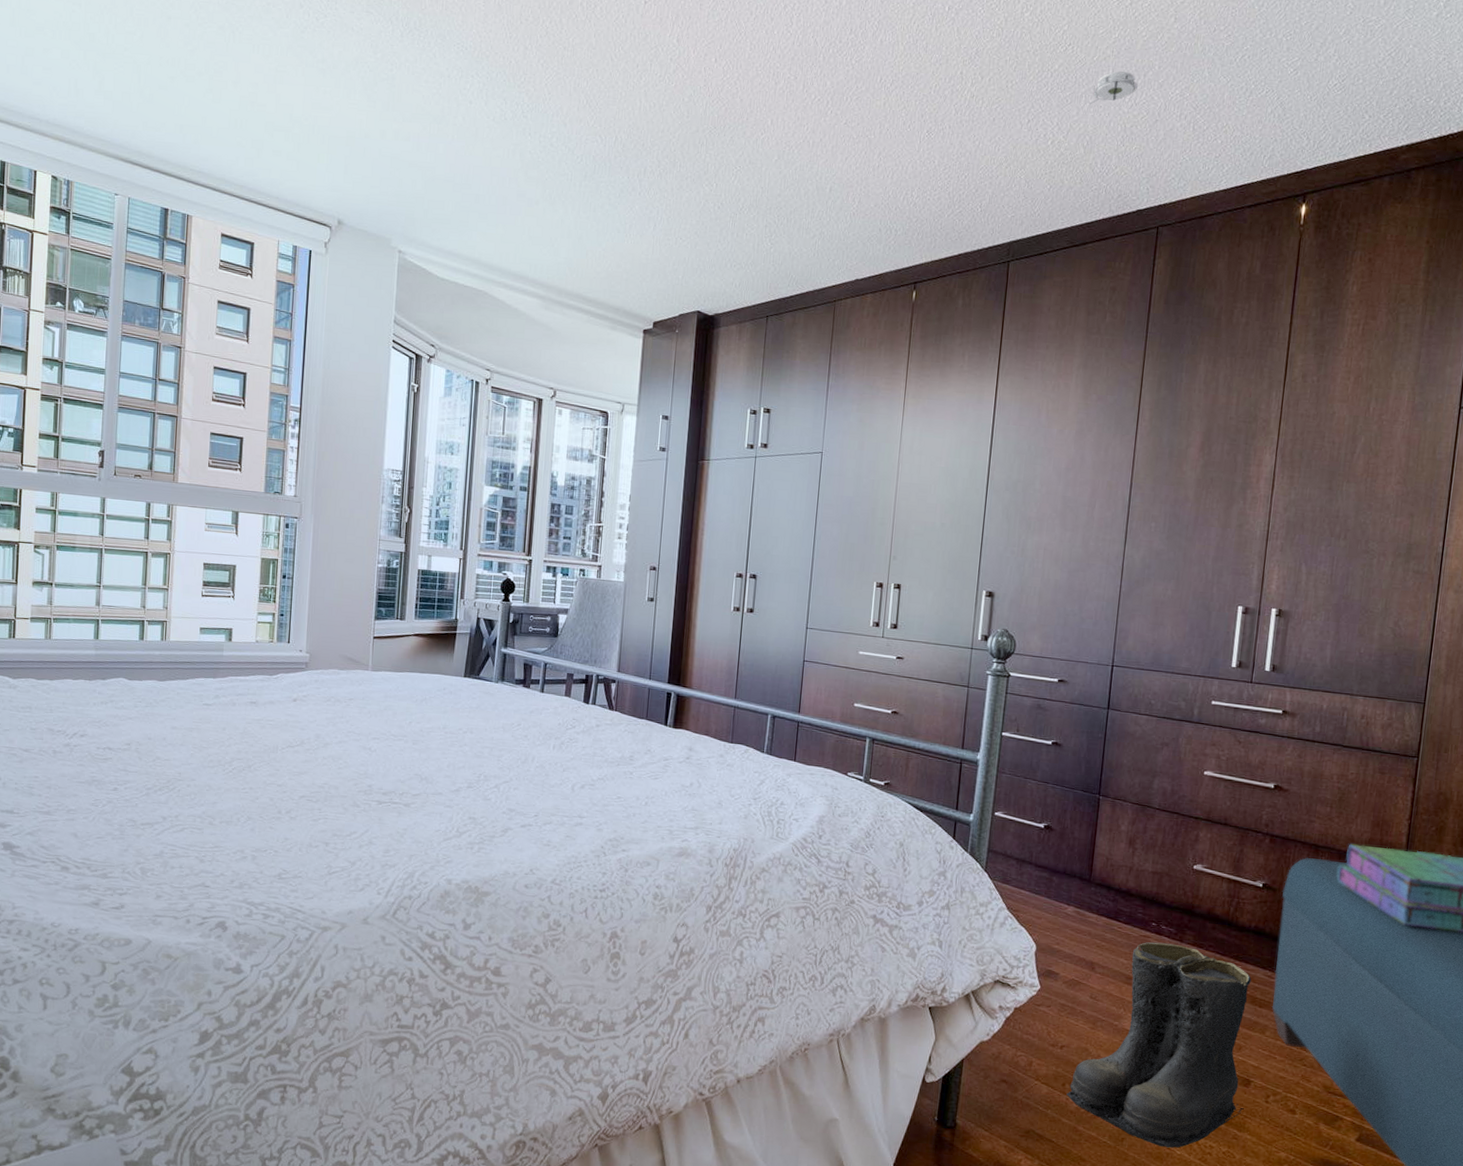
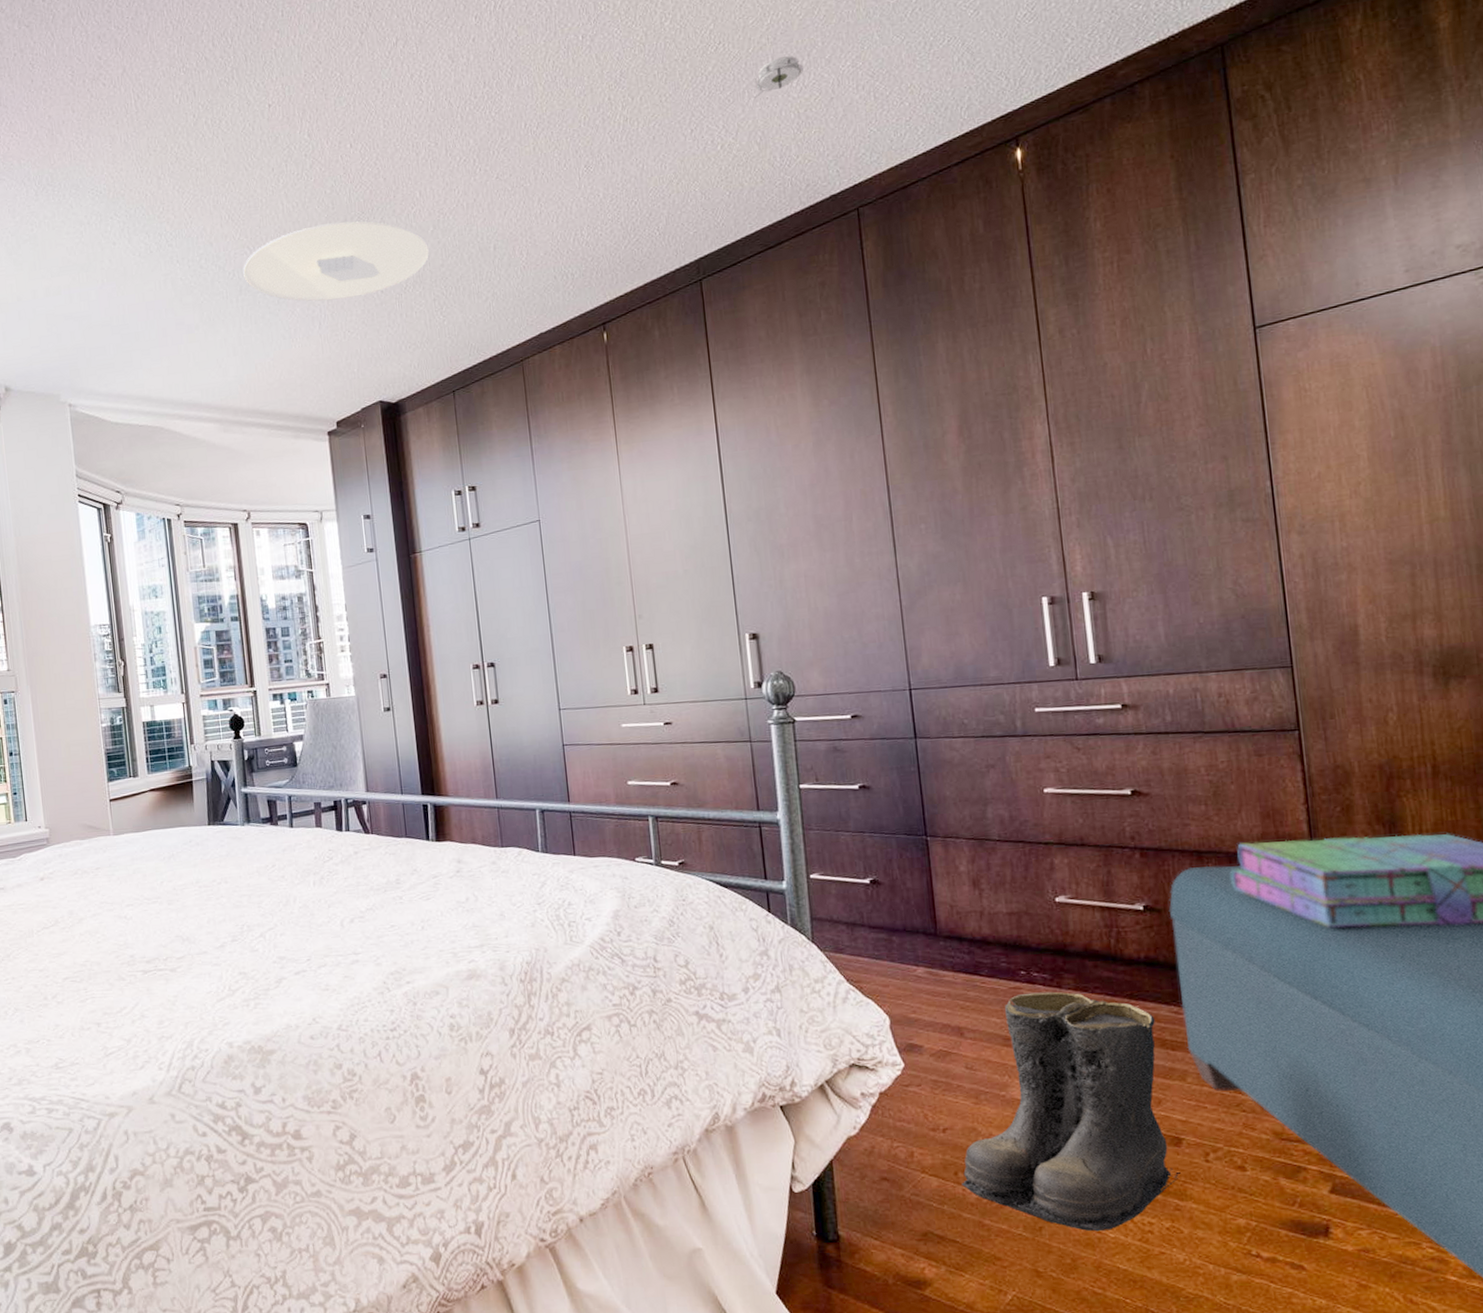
ceiling light: none [591,130,770,208] -> present [243,221,429,302]

